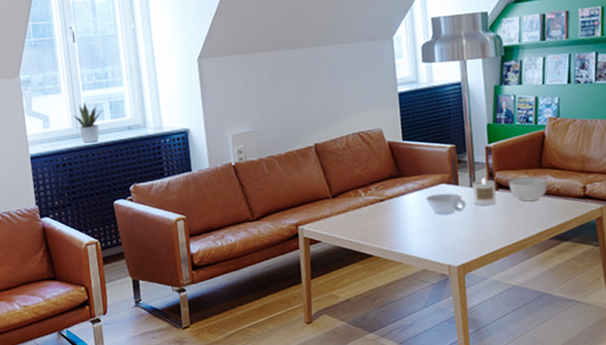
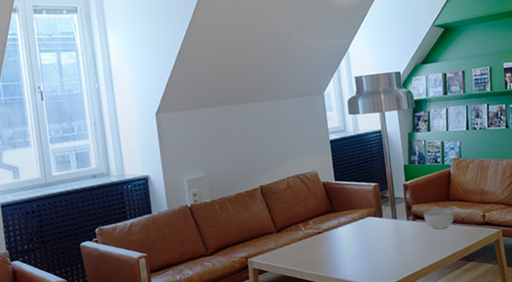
potted plant: present [73,101,103,143] -> none [41,153,69,191]
cup: present [426,193,467,215] -> none [356,224,390,244]
candle: present [472,177,497,207] -> none [393,210,414,235]

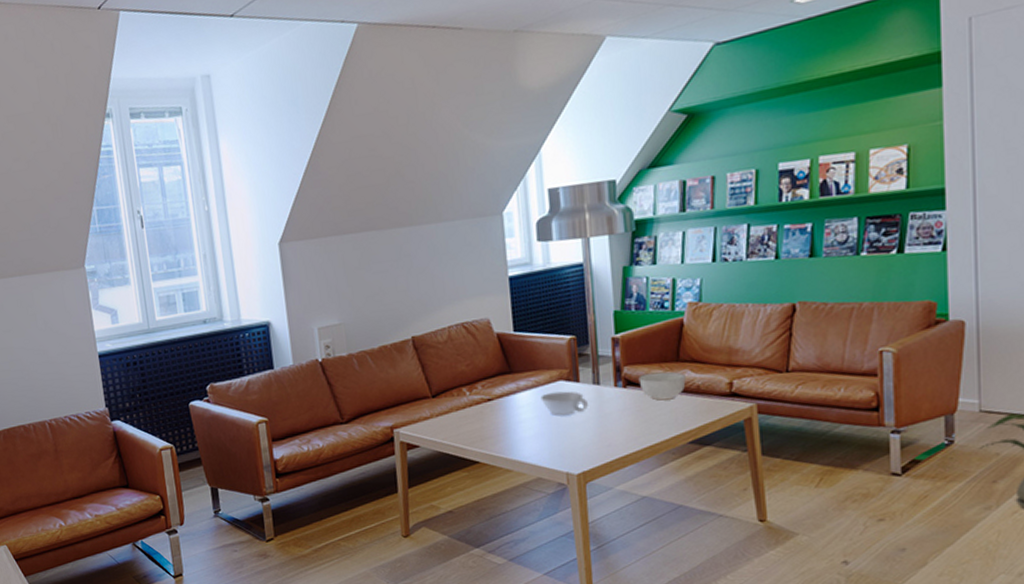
cup: none [356,224,390,244] -> present [540,391,589,417]

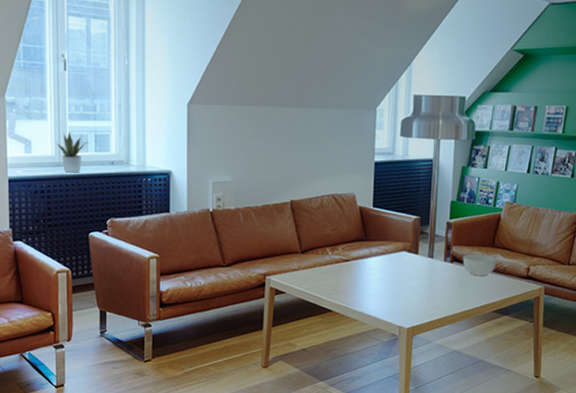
potted plant: none [143,293,175,339] -> present [56,131,87,173]
cup: present [540,391,589,417] -> none [387,260,423,280]

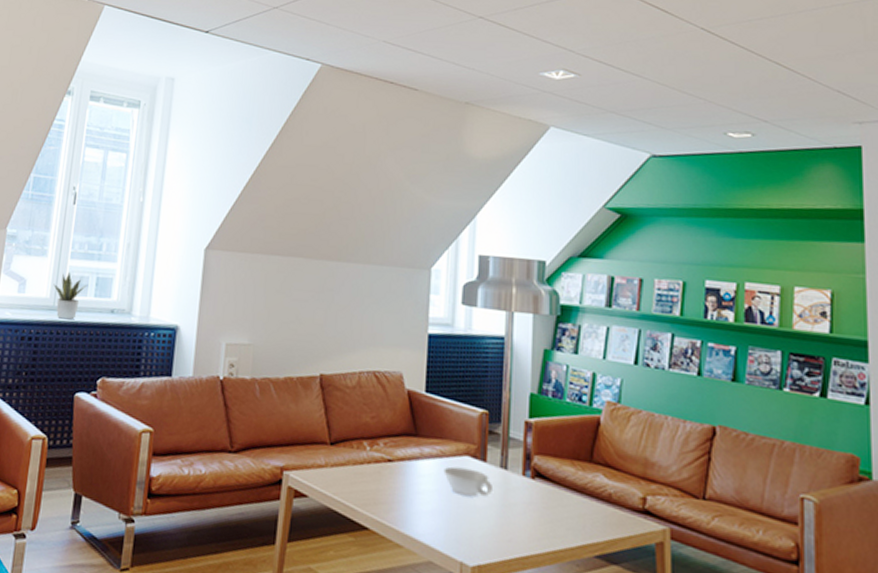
cup: none [387,260,423,280] -> present [443,466,494,497]
bowl: present [462,253,497,276] -> none [548,468,598,503]

